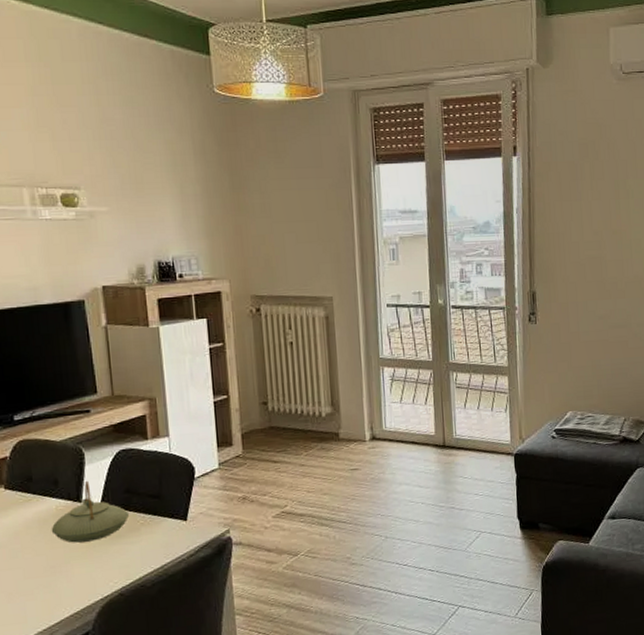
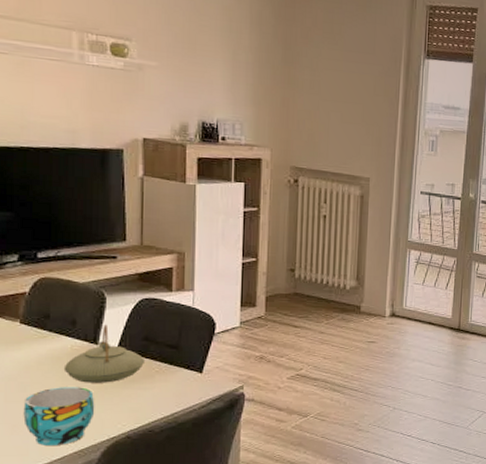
cup: none [17,547,86,611] -> present [23,387,95,445]

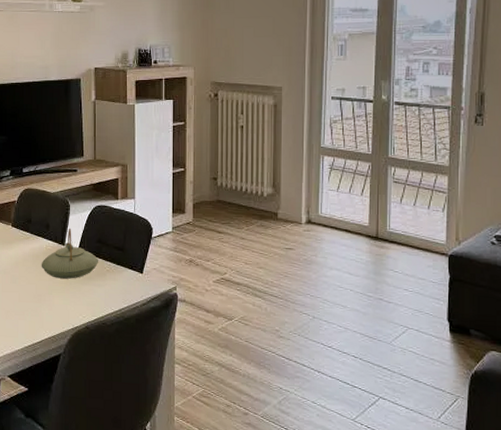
cup: present [23,387,95,445] -> none [14,281,63,331]

